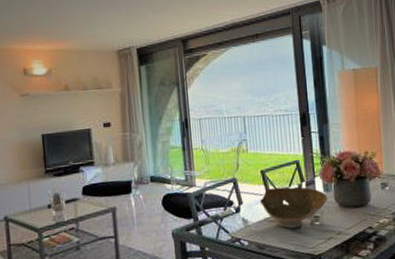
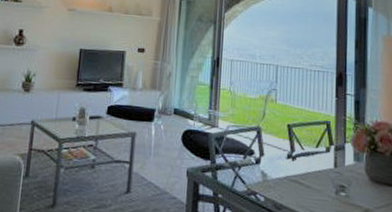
bowl: present [259,186,328,229] -> none [282,145,357,194]

